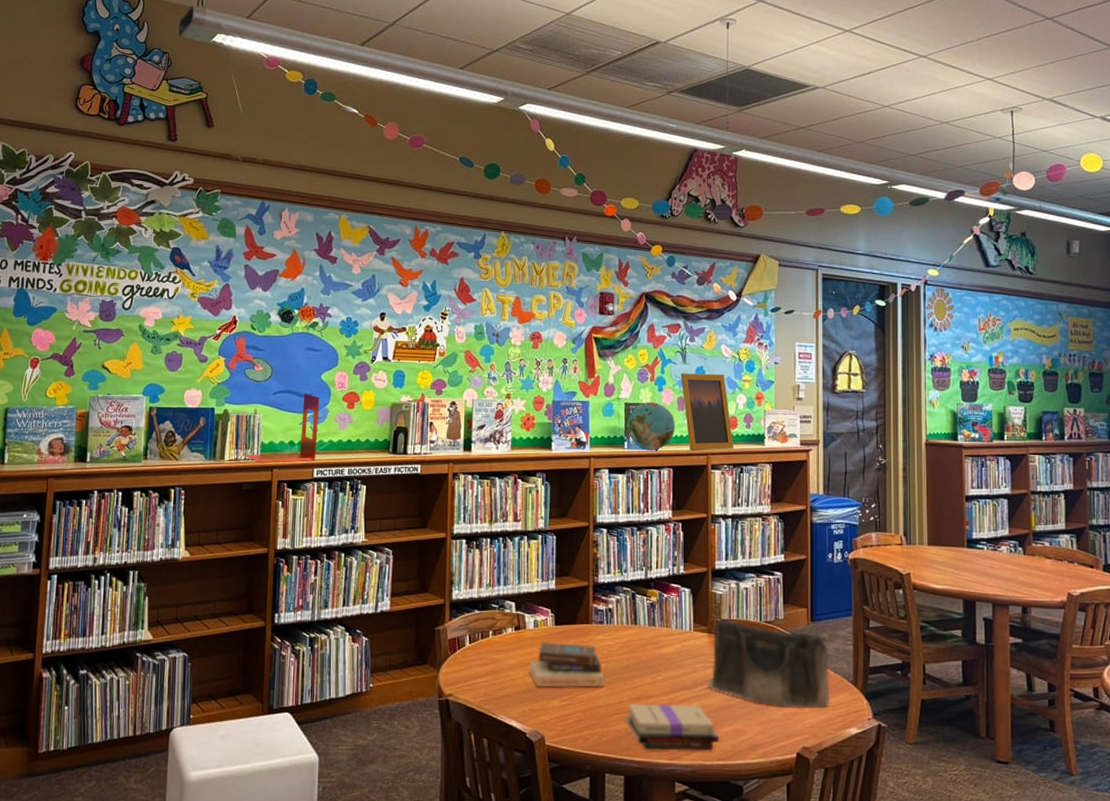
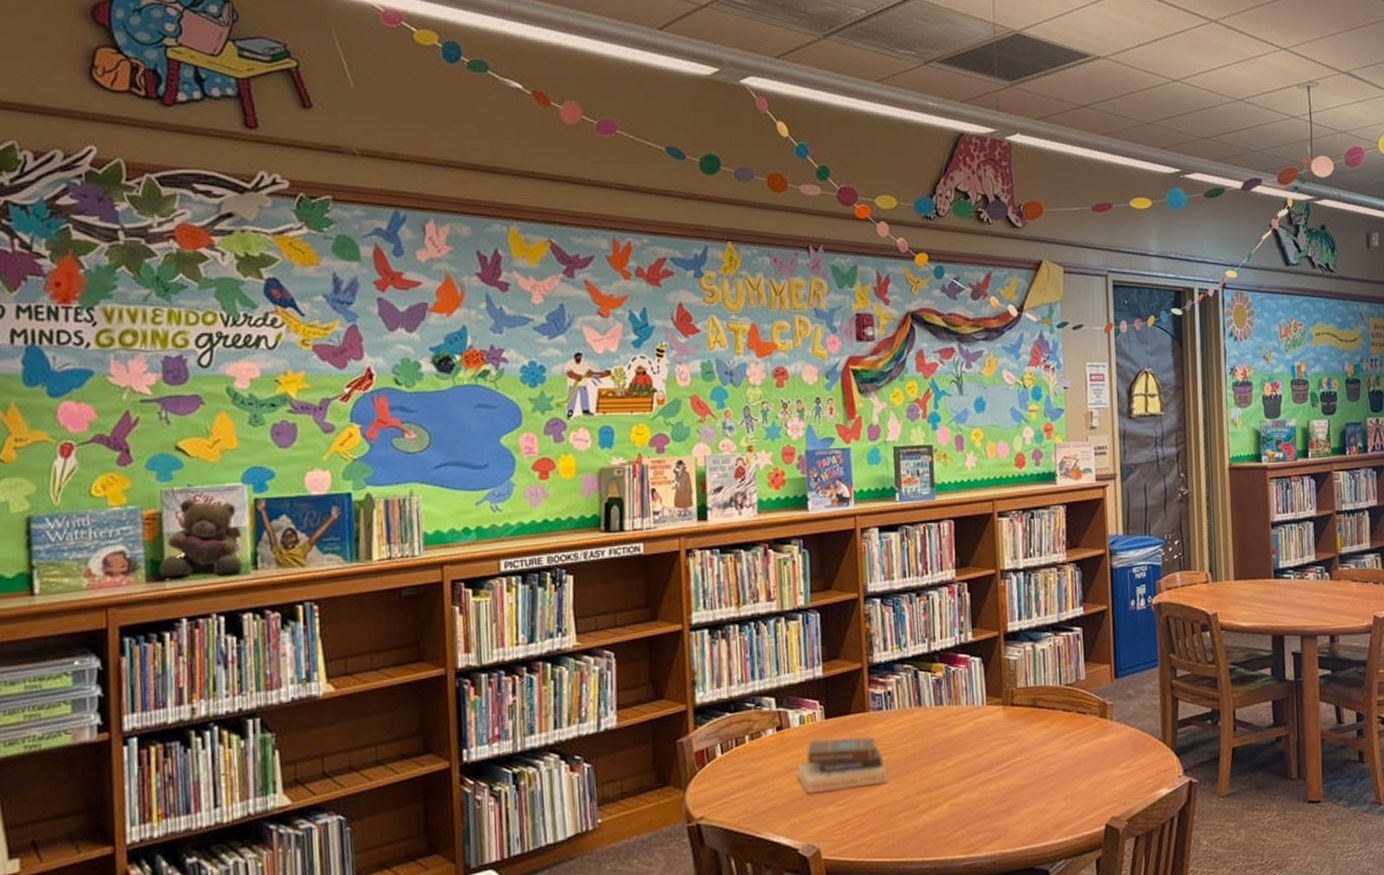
teddy bear: none [83,404,138,464] -> present [158,499,243,581]
bookend: present [245,393,320,463] -> none [402,463,502,560]
books: present [624,704,719,751] -> none [913,788,1021,846]
globe: present [626,402,675,450] -> none [896,443,954,501]
picture frame: present [681,373,734,451] -> none [957,404,1023,498]
saddlebag: present [707,618,830,708] -> none [1004,687,1138,777]

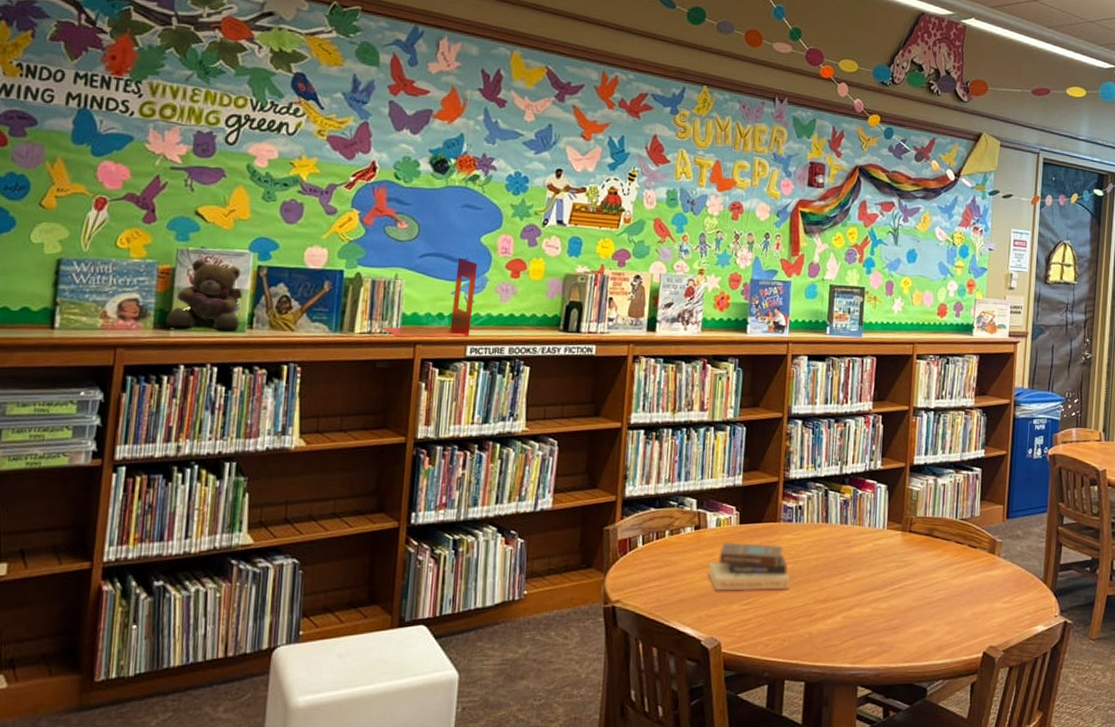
bookend: none [402,463,502,560] -> present [381,257,478,338]

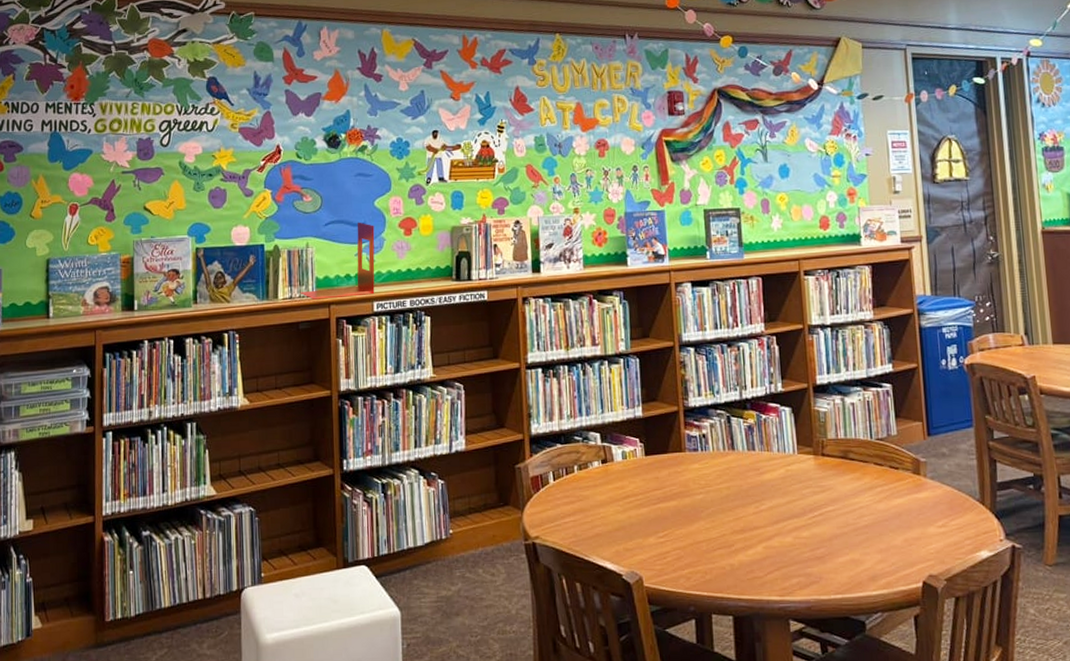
teddy bear: present [165,259,242,333] -> none [130,247,187,311]
books: present [708,542,792,591] -> none [619,474,706,524]

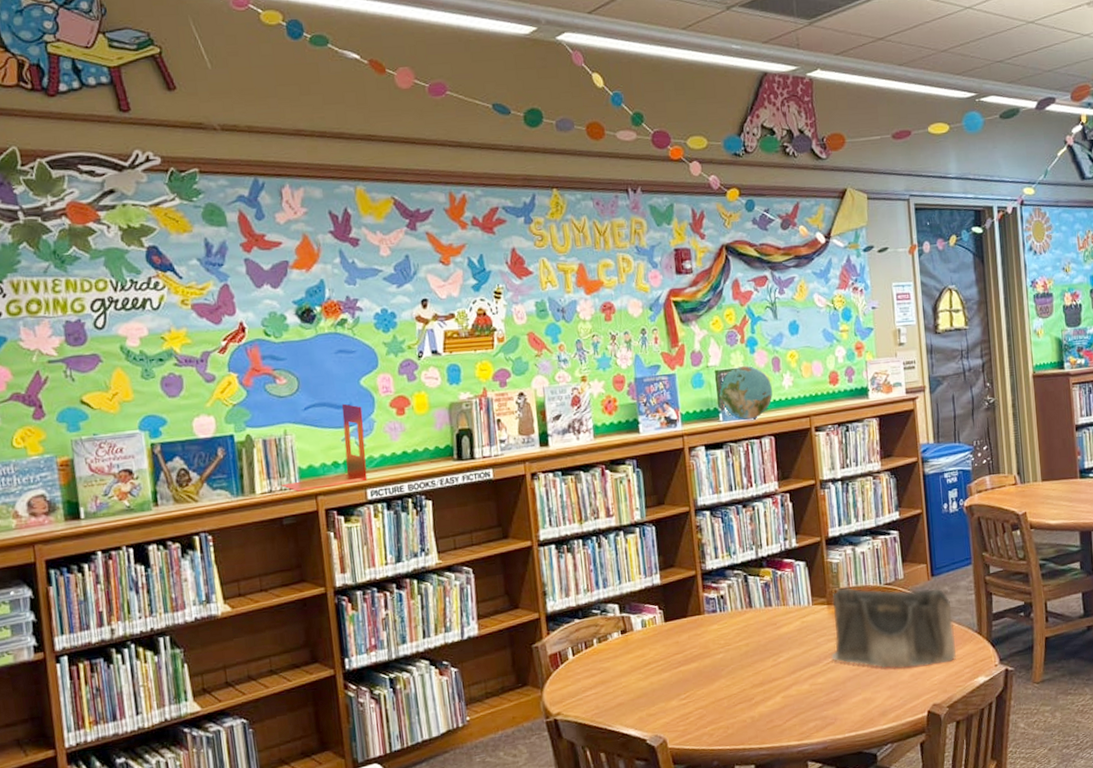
globe: none [706,206,761,259] -> present [718,366,773,420]
saddlebag: none [817,438,955,532] -> present [831,587,956,668]

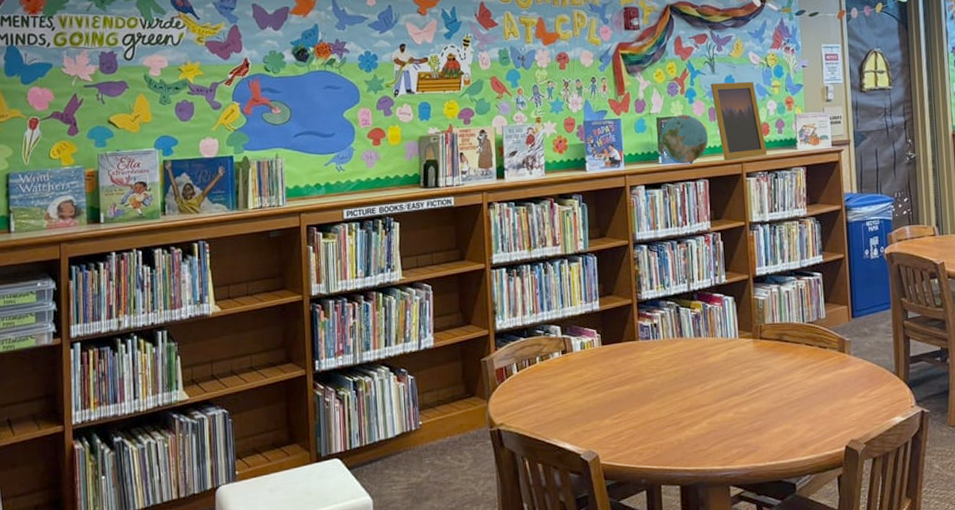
bookend: present [280,403,368,492] -> none [270,133,345,209]
picture frame: none [773,326,838,414] -> present [710,81,768,160]
saddlebag: present [831,587,956,668] -> none [755,323,874,403]

